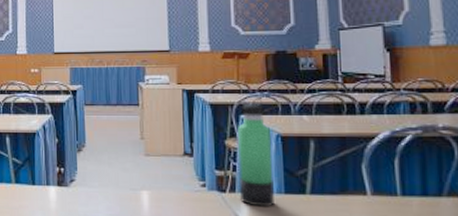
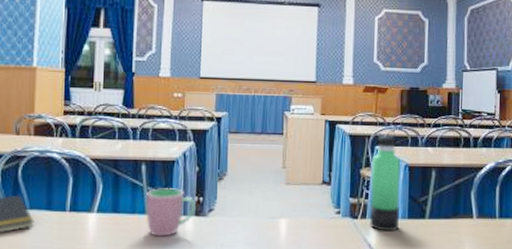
cup: none [12,159,57,205] -> present [146,188,196,237]

